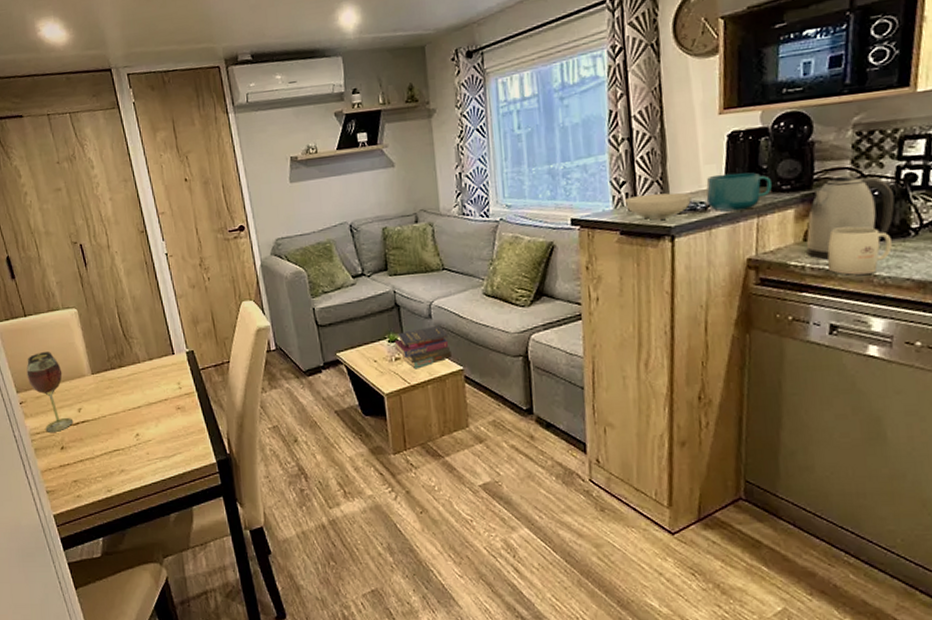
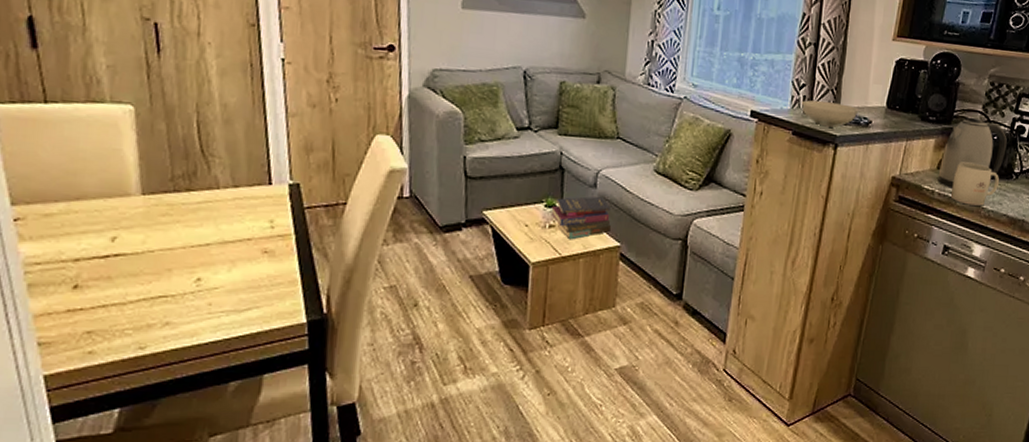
wineglass: present [26,352,73,432] -> none [33,155,99,265]
cup: present [706,172,772,212] -> none [869,95,922,132]

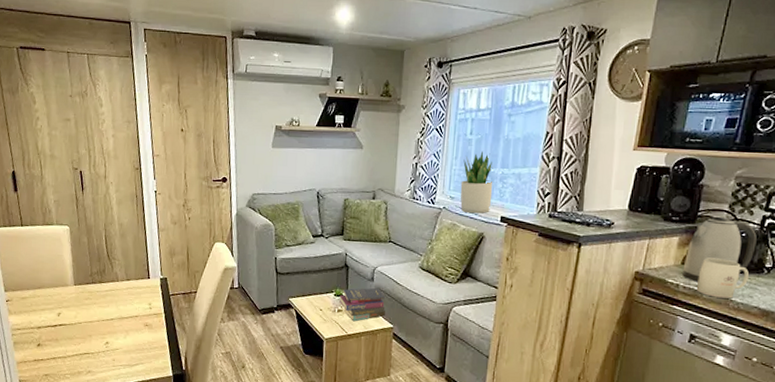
planter: none [704,30,743,107] -> present [460,150,493,214]
bowl: present [801,100,859,128] -> none [546,206,601,229]

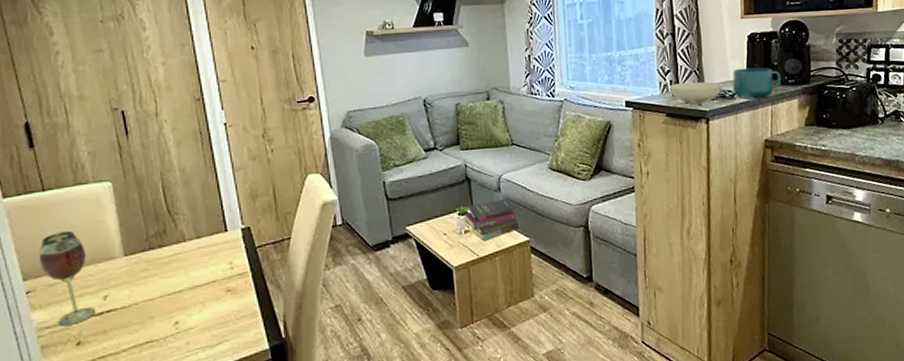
wineglass: none [16,259,51,330] -> present [39,231,95,326]
planter: present [460,150,493,214] -> none [578,34,614,102]
bowl: none [546,206,601,229] -> present [668,82,723,105]
cup: none [611,199,665,232] -> present [732,67,781,99]
kettle: present [682,217,757,282] -> none [807,74,867,142]
mug: present [696,257,750,299] -> none [822,114,867,155]

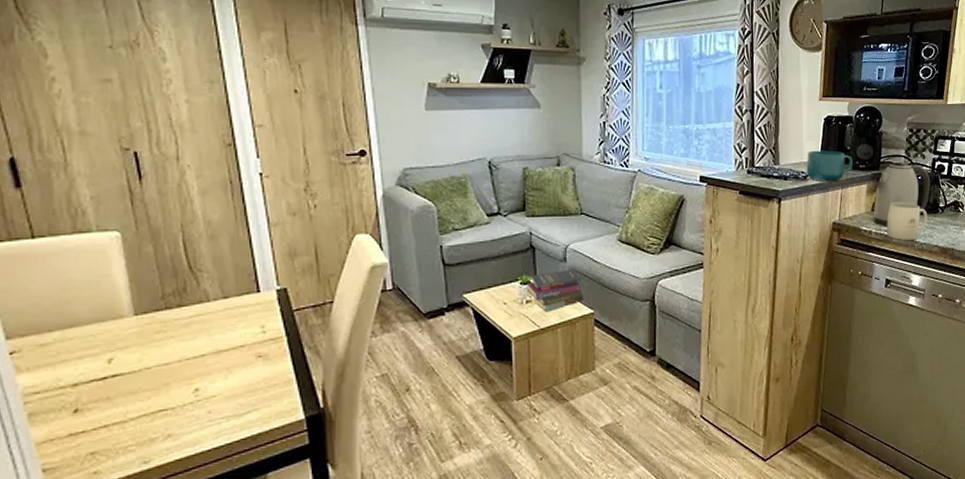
wineglass: present [39,231,95,326] -> none [26,285,97,391]
bowl: present [668,82,723,105] -> none [744,161,796,184]
kettle: none [807,74,867,142] -> present [873,163,930,227]
mug: none [822,114,867,155] -> present [886,202,928,240]

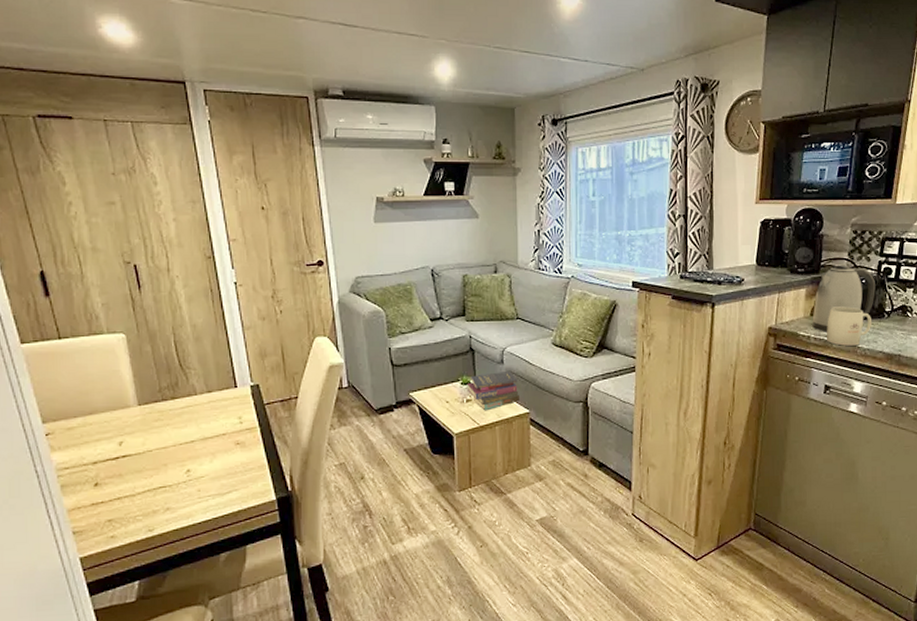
cup: present [806,150,852,182] -> none [741,254,790,286]

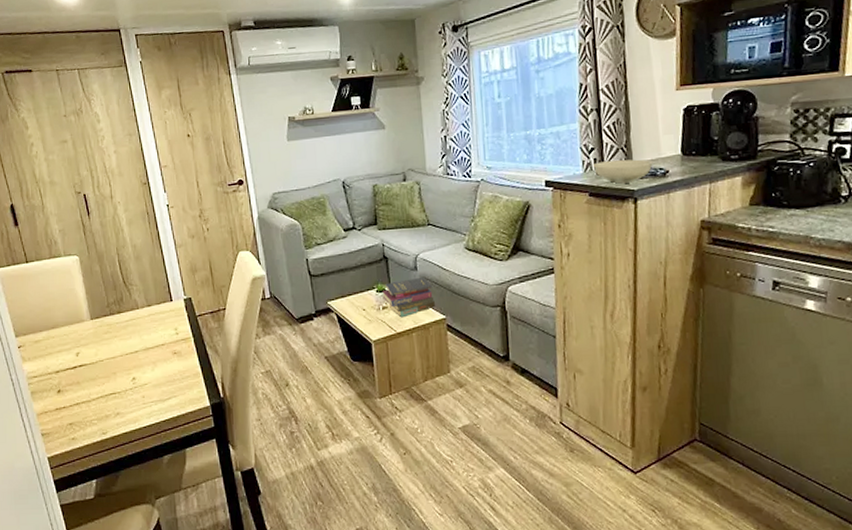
bowl: none [677,266,731,289] -> present [592,159,653,184]
kettle: present [812,266,875,332] -> none [752,148,827,223]
mug: present [826,306,872,346] -> none [770,193,826,237]

